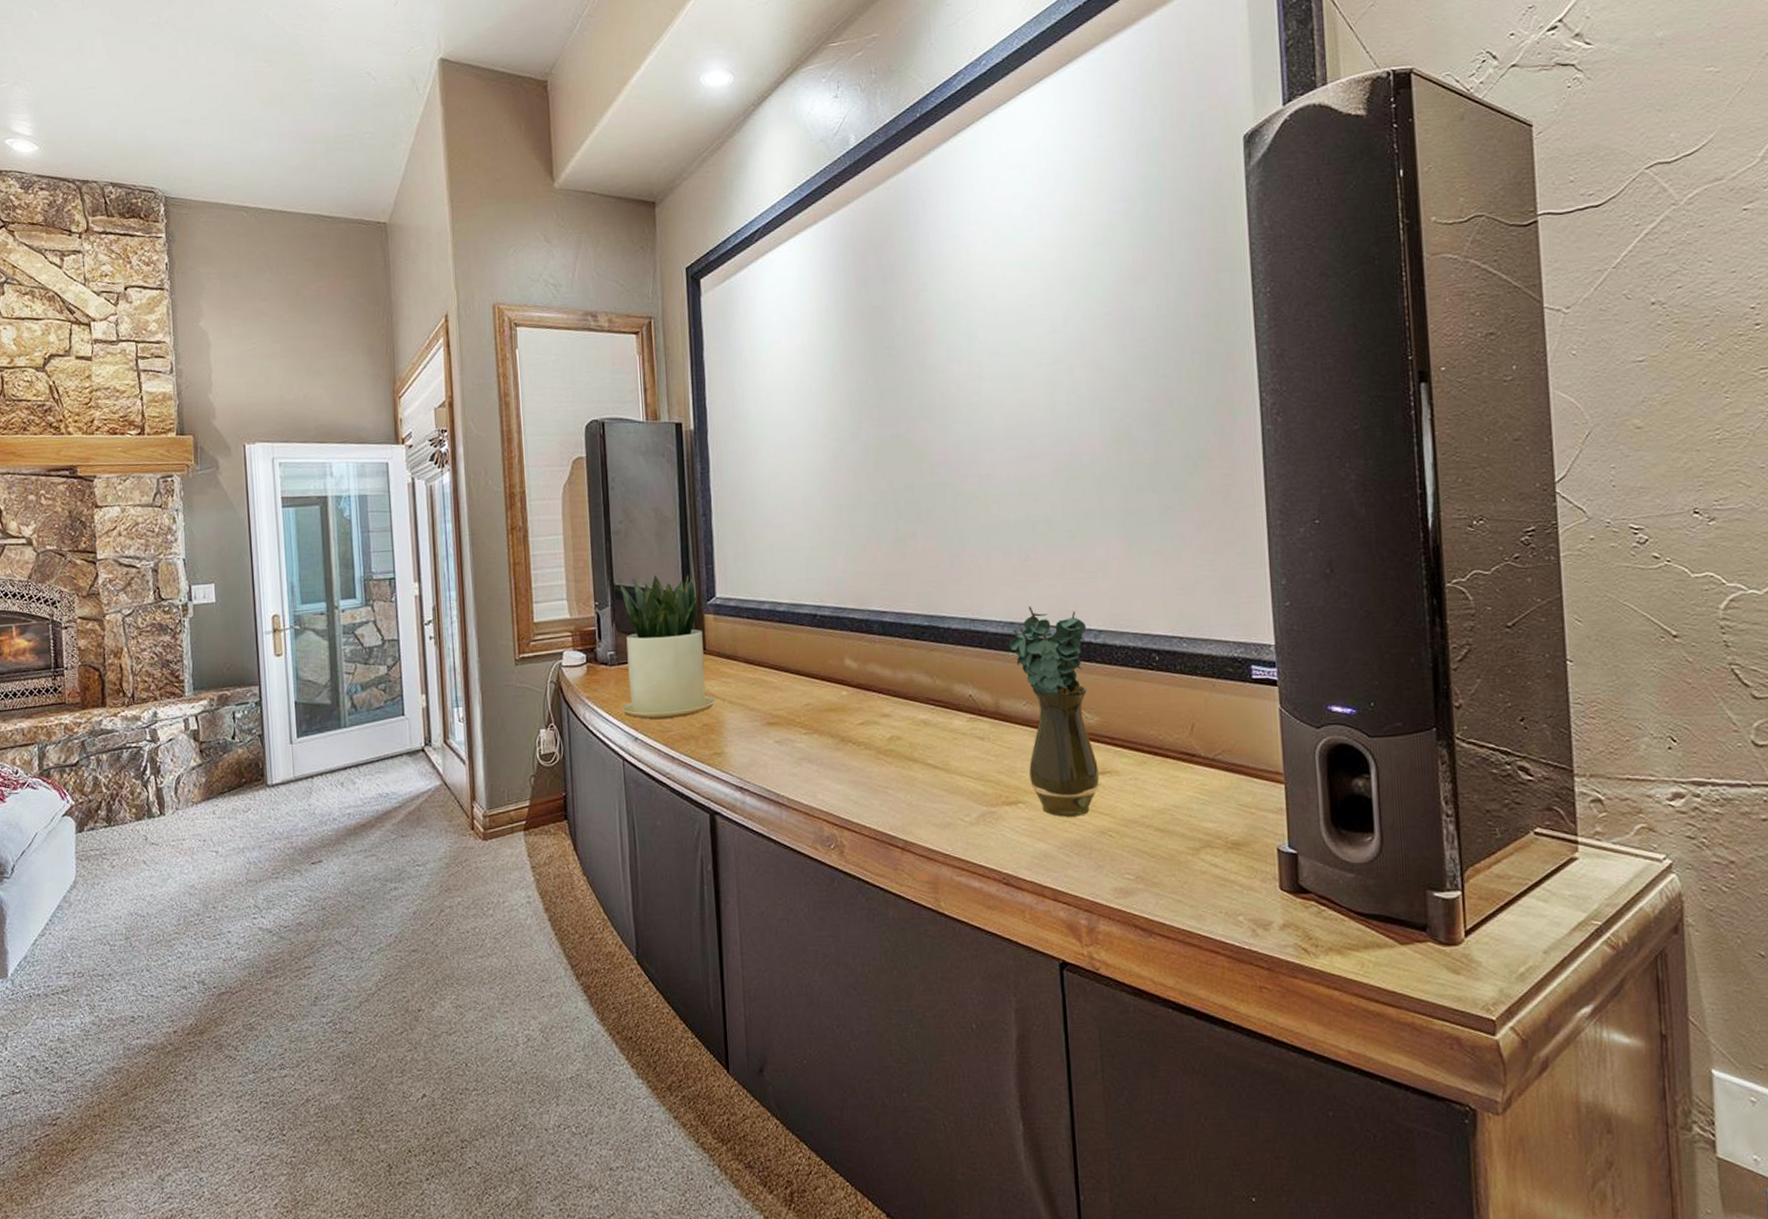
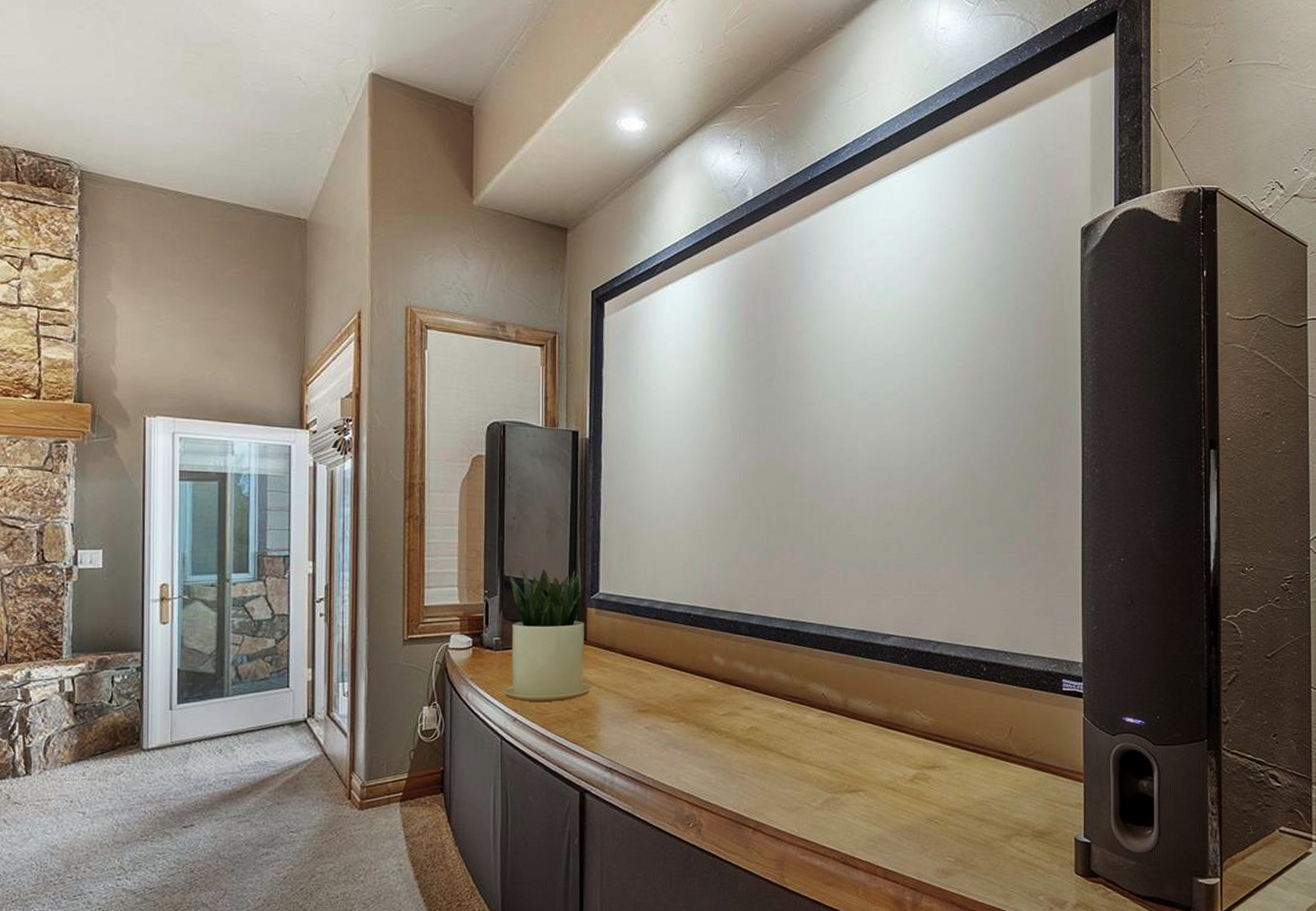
vase: present [1008,606,1100,817] -> none [859,617,930,805]

